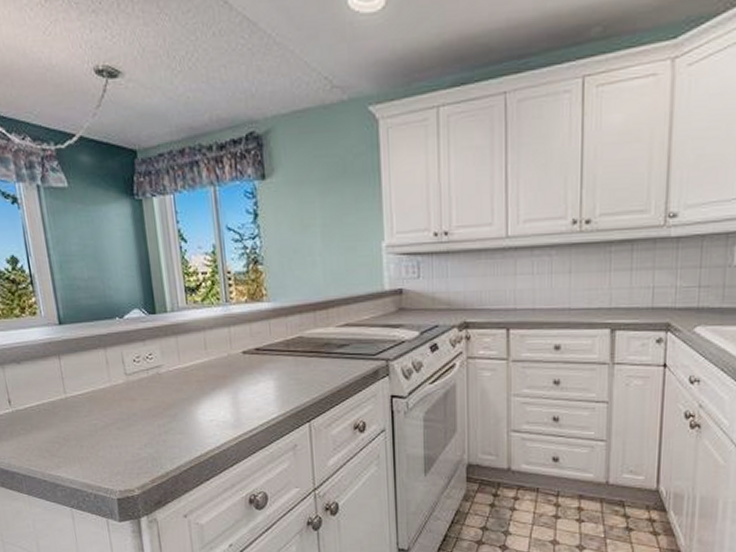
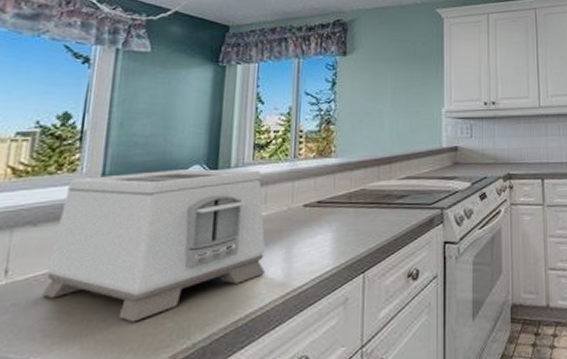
toaster: none [33,313,217,450] -> present [42,169,266,322]

